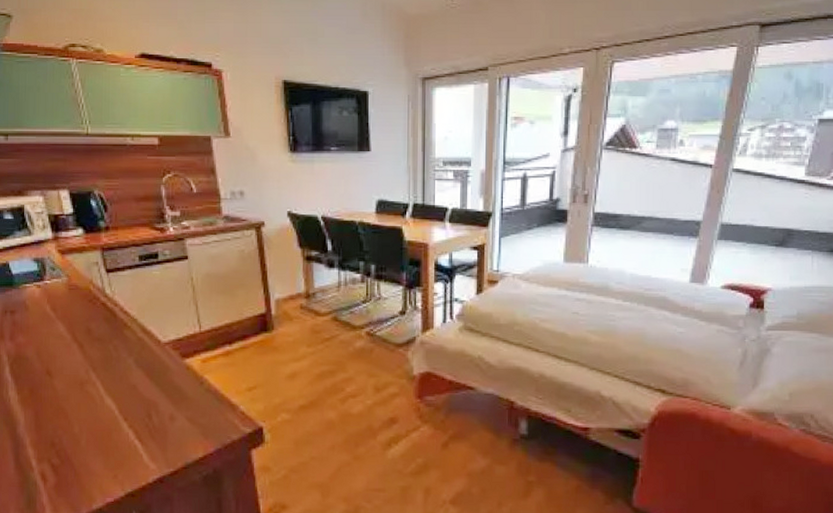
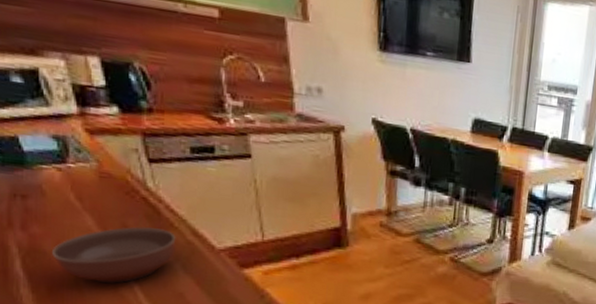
bowl: none [32,329,130,382] -> present [51,227,177,284]

